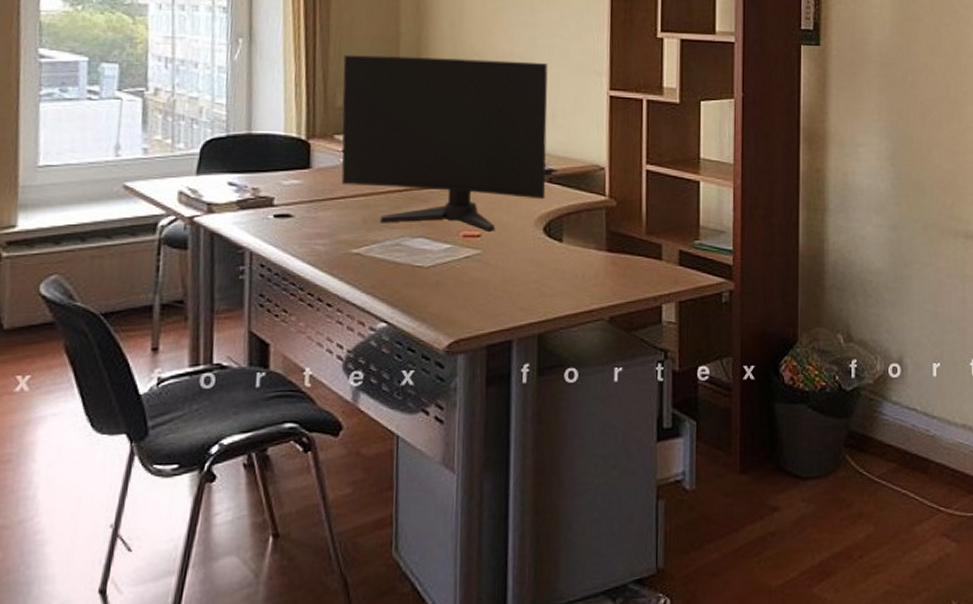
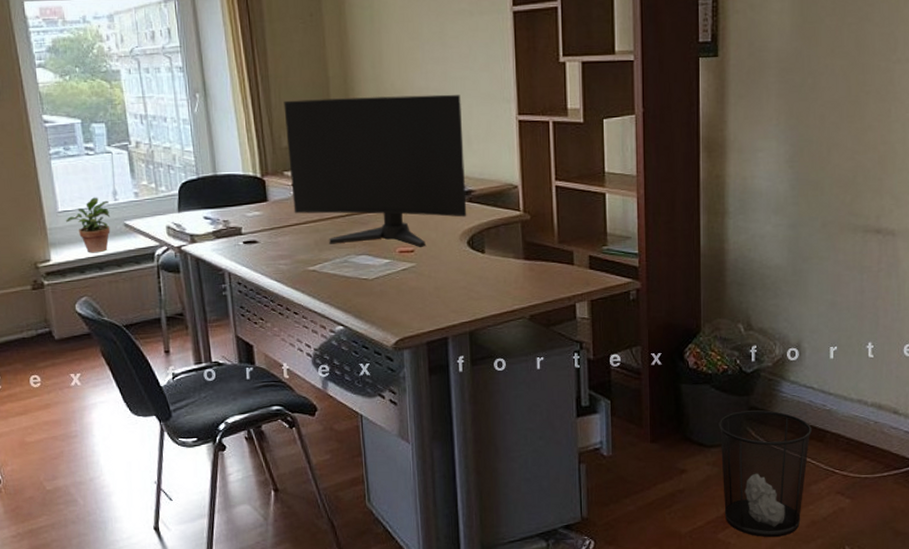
potted plant: none [45,151,109,220] -> present [65,197,111,253]
waste bin: none [815,435,915,592] -> present [718,410,812,538]

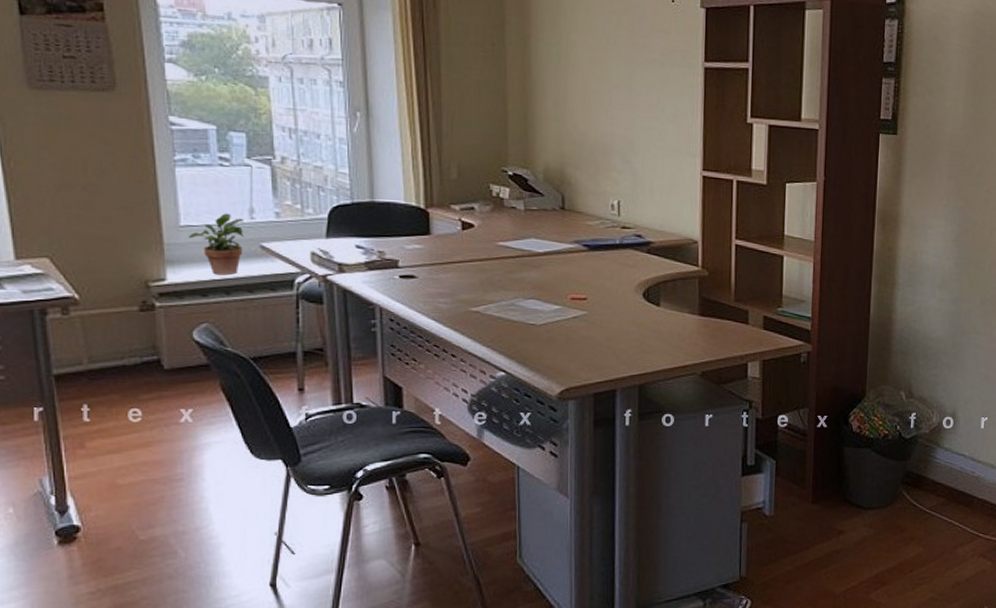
computer monitor: present [283,94,467,247] -> none [456,130,646,295]
waste bin: present [718,410,812,538] -> none [876,475,961,598]

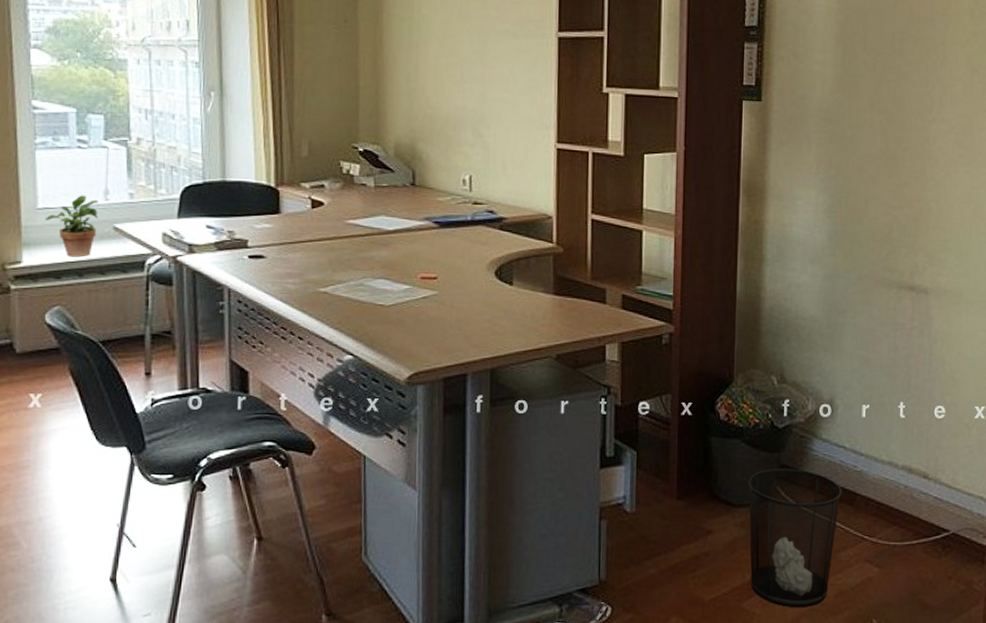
waste bin: none [876,475,961,598] -> present [748,469,842,608]

